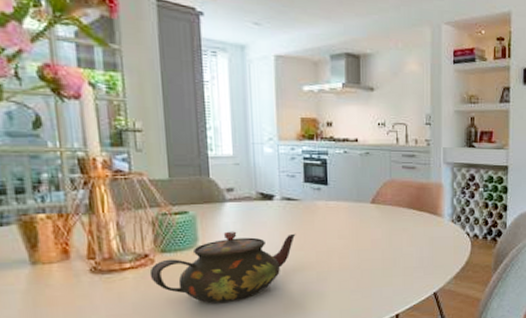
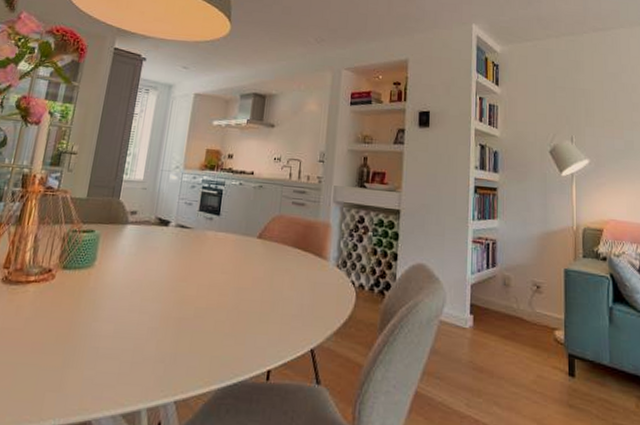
teapot: present [149,231,296,304] -> none [47,254,183,330]

